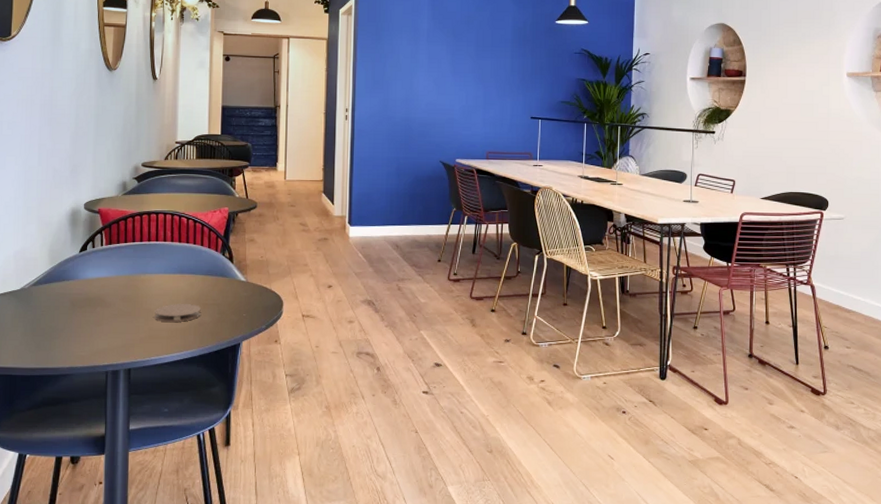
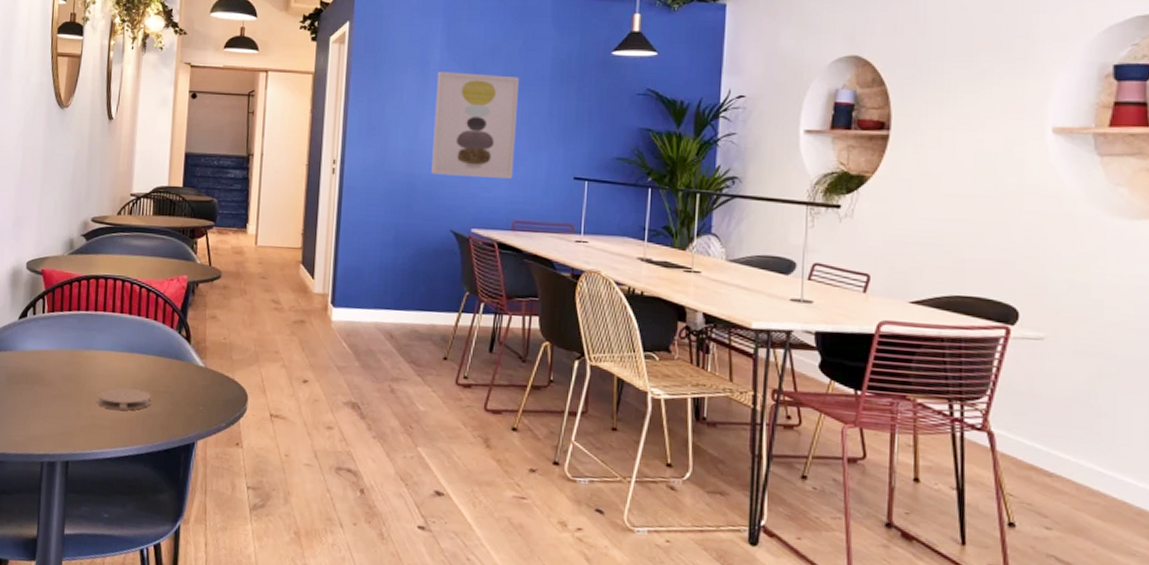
wall art: none [424,37,489,119] -> present [431,72,520,179]

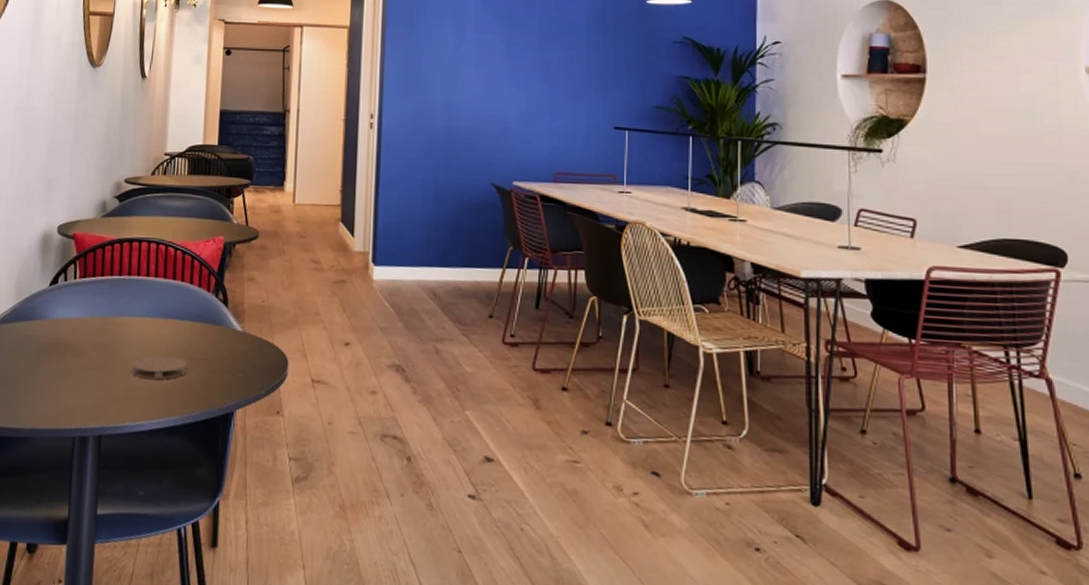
wall art: present [431,72,520,179] -> none [470,23,556,130]

